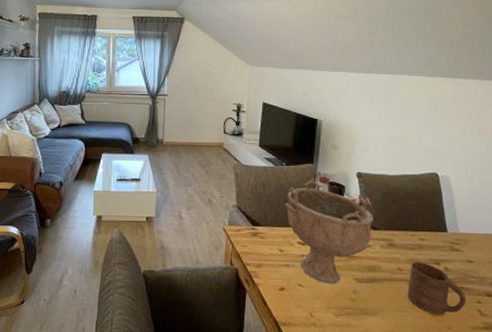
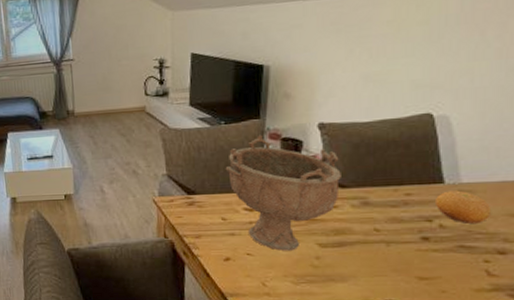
cup: present [407,262,467,316] -> none [387,221,469,279]
fruit: none [442,239,481,269] -> present [436,190,492,225]

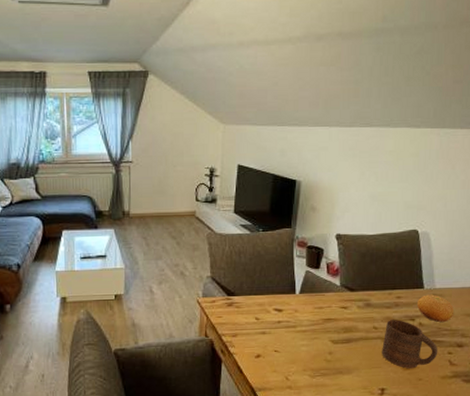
decorative bowl: present [225,135,341,251] -> none [261,242,351,347]
cup: none [387,221,469,279] -> present [382,320,438,369]

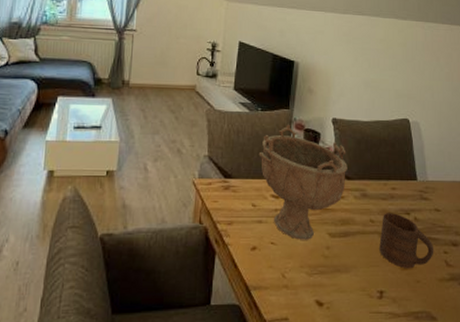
decorative bowl: none [261,242,351,347] -> present [258,124,348,240]
fruit: present [417,294,455,323] -> none [412,187,447,218]

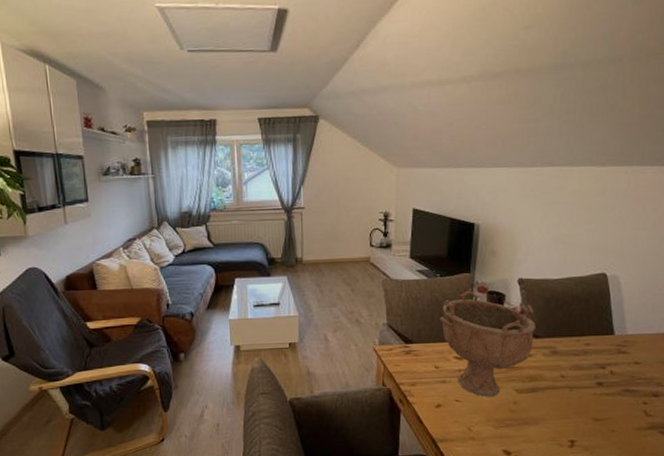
cup: present [379,213,434,269] -> none [570,368,632,420]

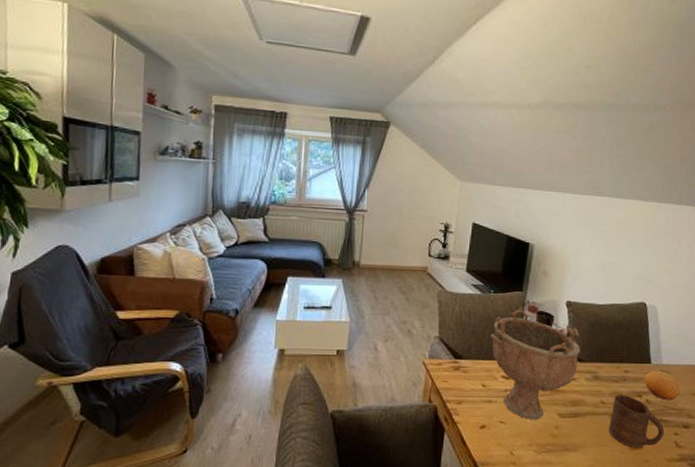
cup: none [570,368,632,420] -> present [609,395,665,449]
fruit: none [608,341,649,371] -> present [645,370,681,401]

